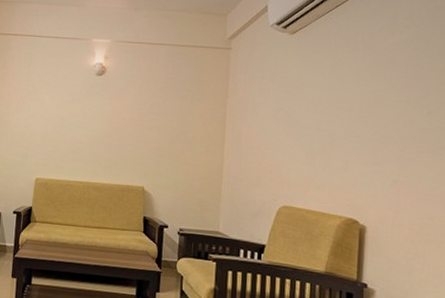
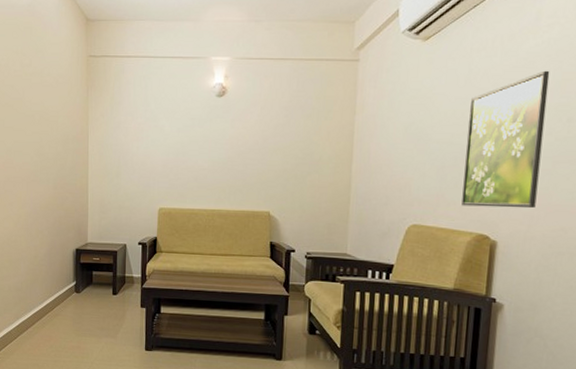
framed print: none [330,66,409,196] -> present [461,70,550,209]

